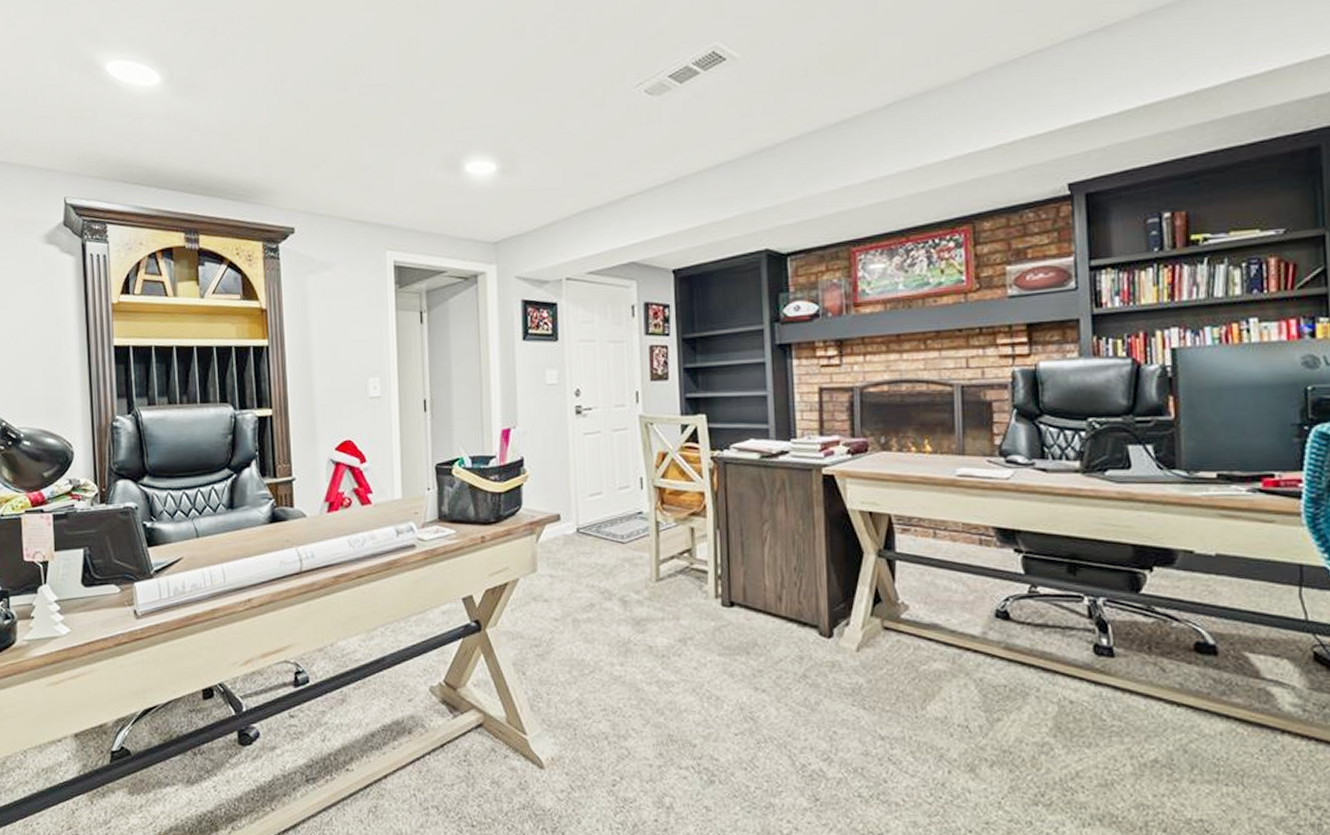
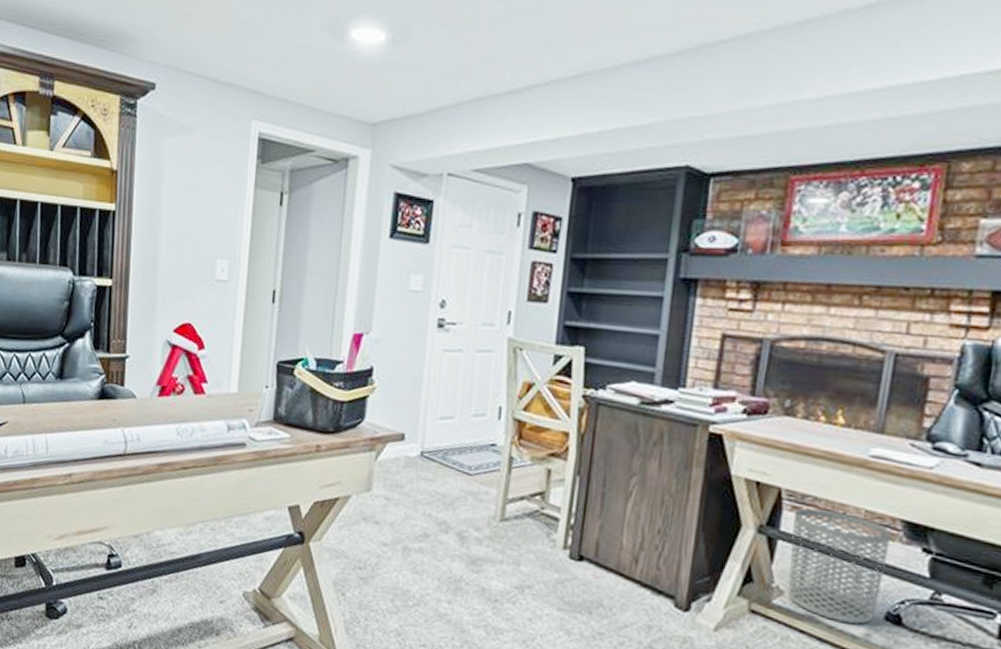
waste bin: none [904,528,988,625] -> present [788,508,892,624]

